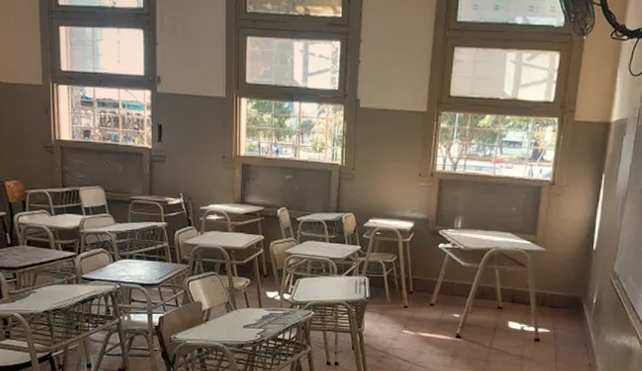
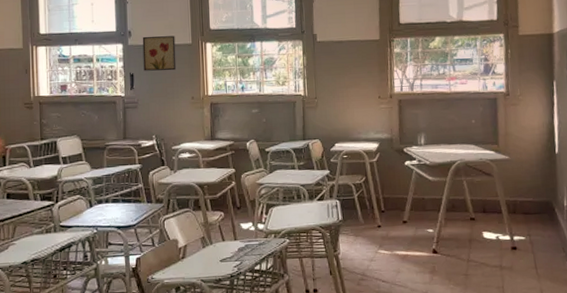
wall art: none [172,84,208,125] -> present [142,36,177,71]

